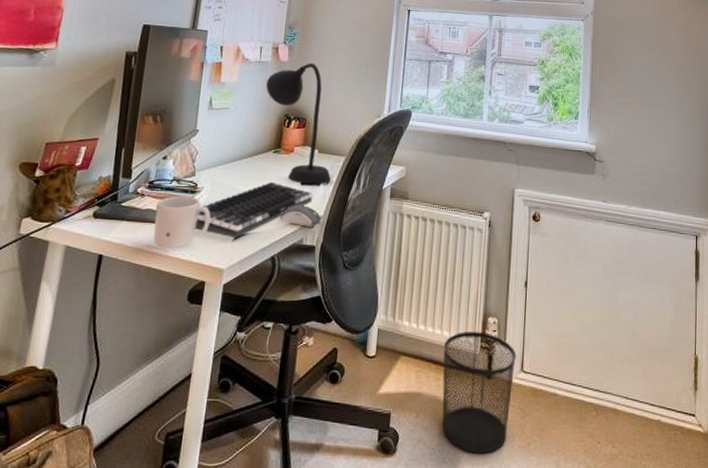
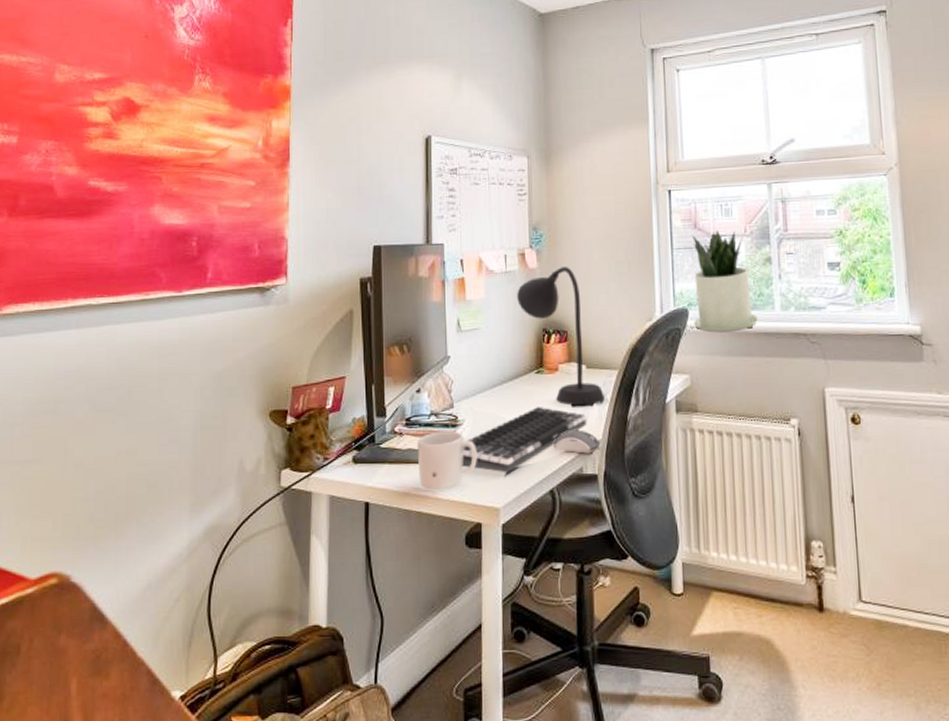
planter: none [415,48,469,135] -> present [692,230,759,333]
waste bin: present [442,331,516,454] -> none [762,558,852,698]

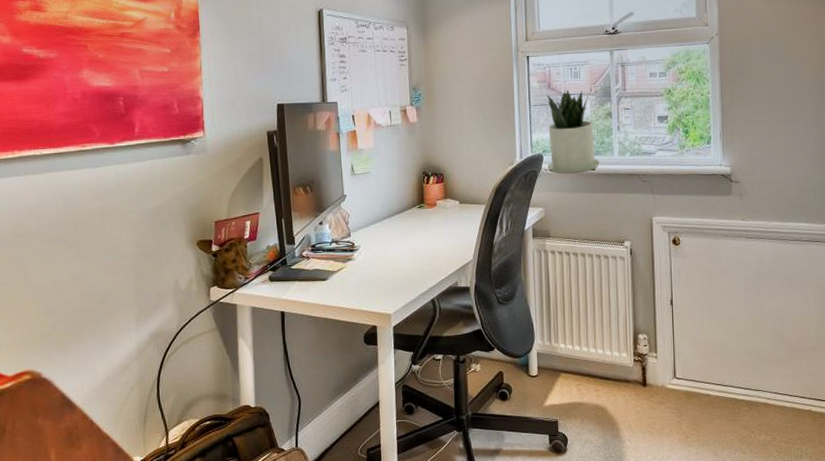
mug: present [418,431,477,490] -> none [322,255,372,301]
computer keyboard: present [462,407,587,473] -> none [358,235,461,287]
desk lamp: present [517,267,605,407] -> none [401,121,475,234]
computer mouse: present [552,429,601,454] -> none [432,252,472,271]

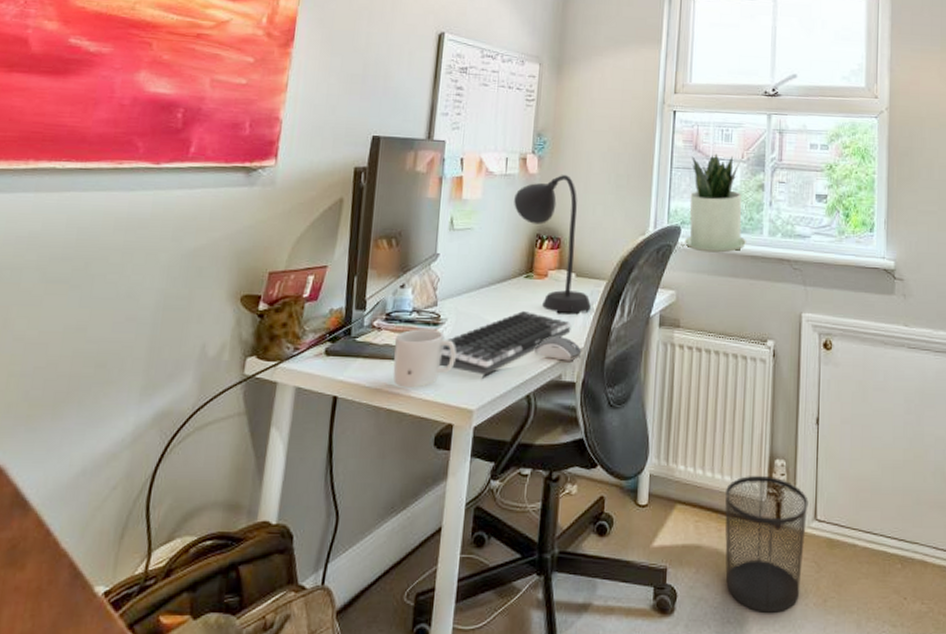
mug: none [322,255,372,301] -> present [392,329,456,388]
computer keyboard: none [358,235,461,287] -> present [439,311,571,376]
desk lamp: none [401,121,475,234] -> present [514,175,591,315]
computer mouse: none [432,252,472,271] -> present [533,336,582,361]
waste bin: none [600,347,668,449] -> present [725,475,809,613]

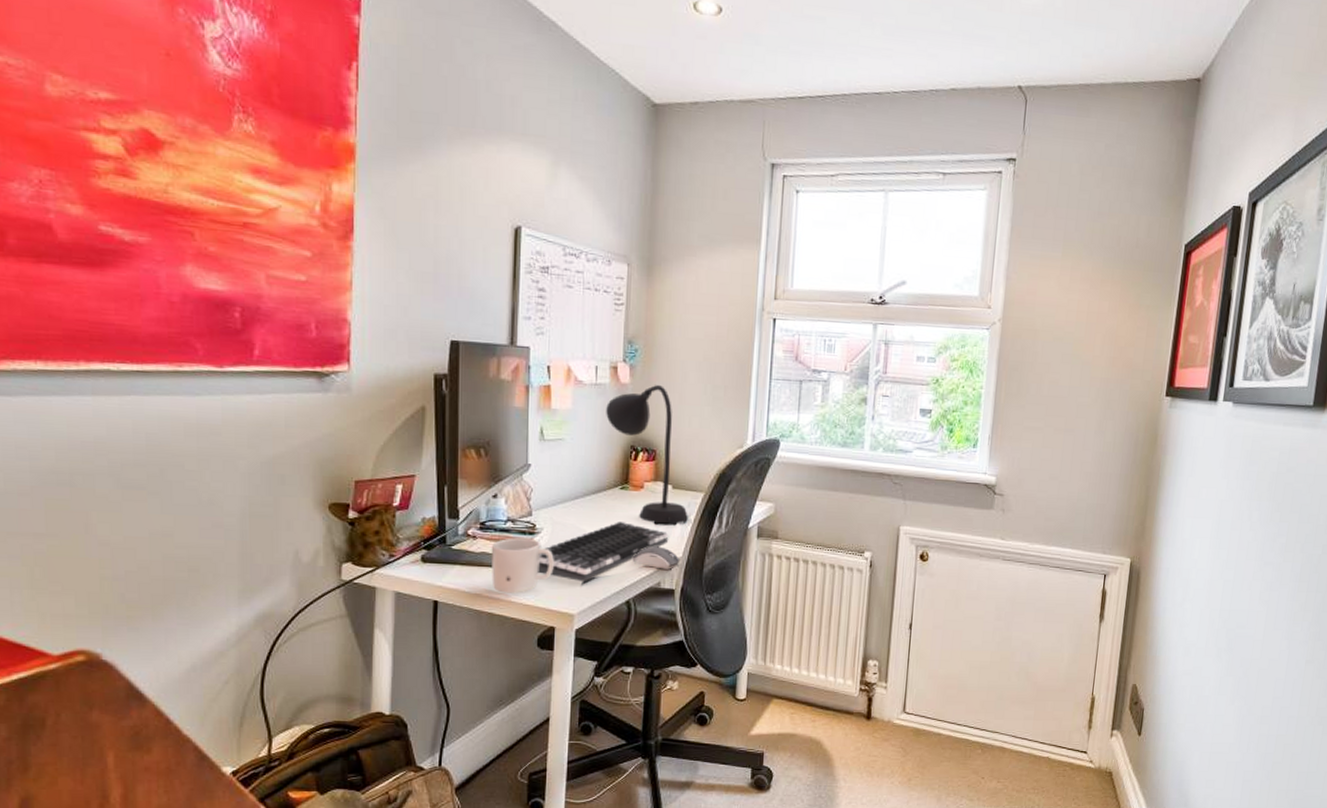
planter: present [685,153,747,253] -> none [784,365,848,467]
waste bin: present [725,475,809,613] -> none [818,673,898,789]

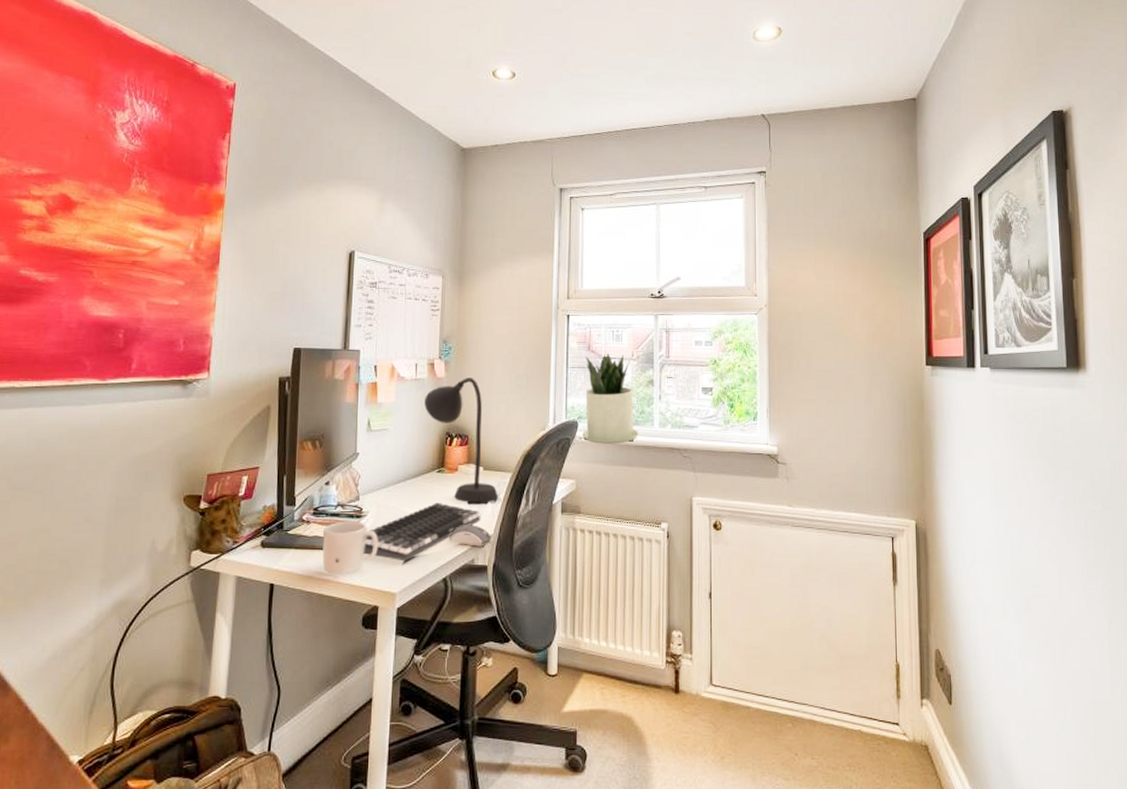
planter: none [784,365,848,467] -> present [582,353,640,444]

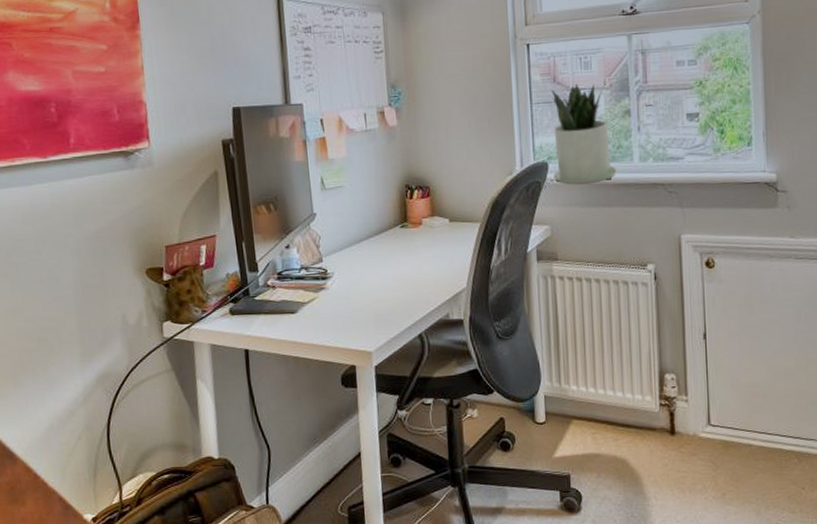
mug: present [322,521,378,574] -> none [290,283,348,337]
computer keyboard: present [364,503,481,562] -> none [333,259,452,321]
desk lamp: present [424,378,498,504] -> none [378,124,468,258]
computer mouse: present [448,525,492,547] -> none [419,279,465,301]

